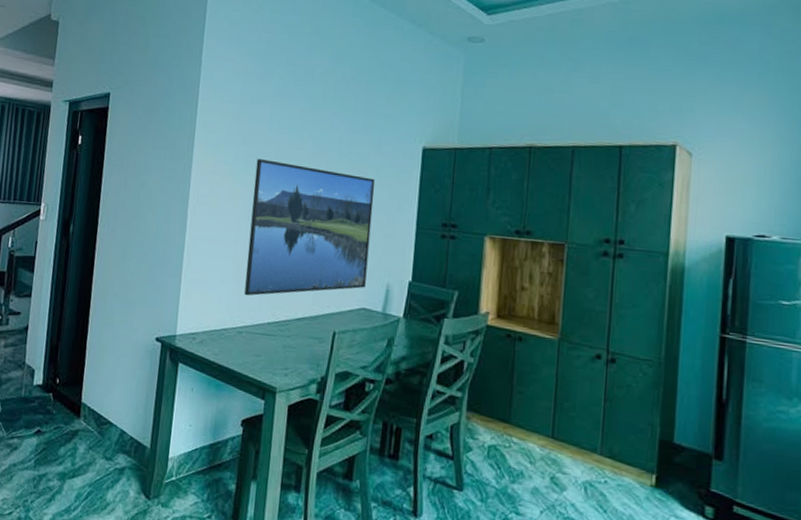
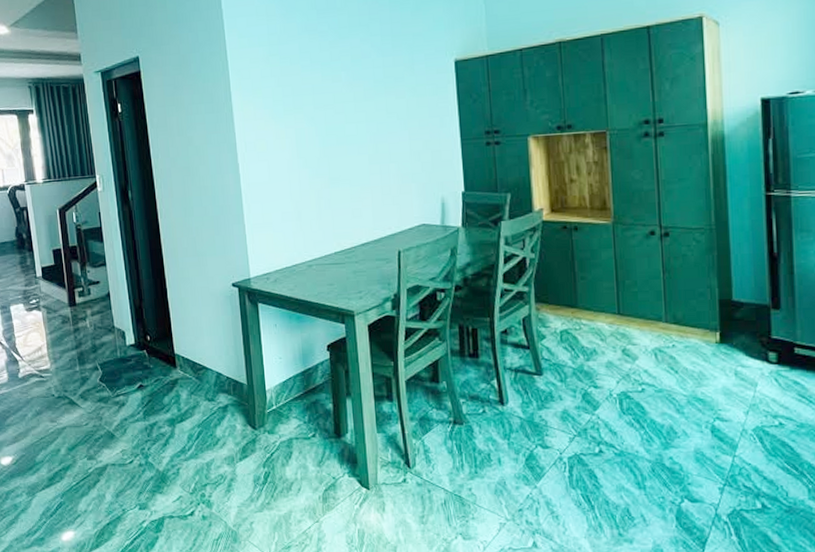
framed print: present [244,159,376,296] -> none [295,97,421,231]

